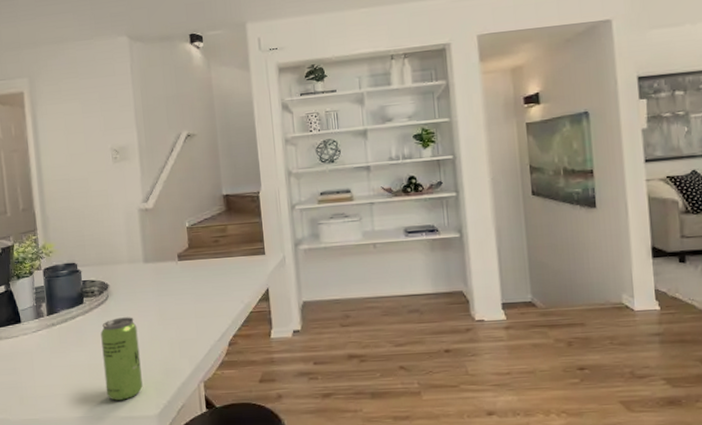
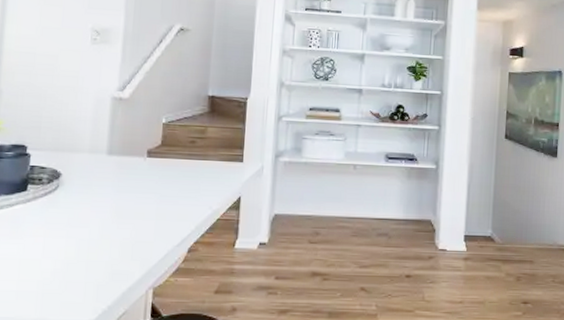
beverage can: present [101,317,143,401] -> none [36,210,87,302]

